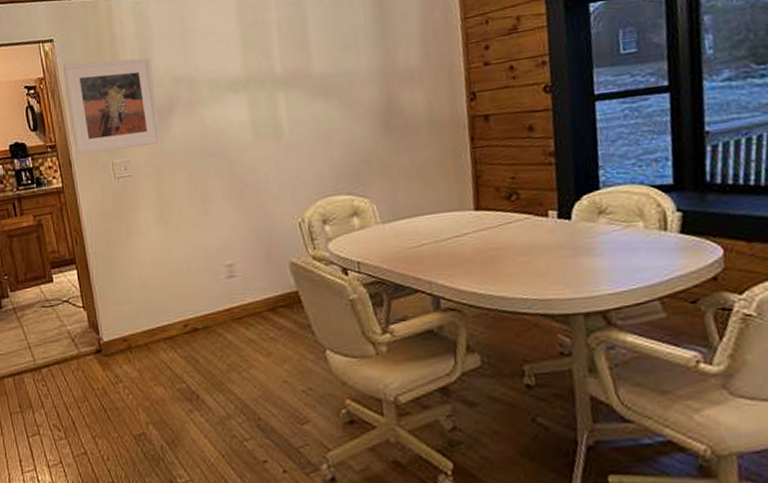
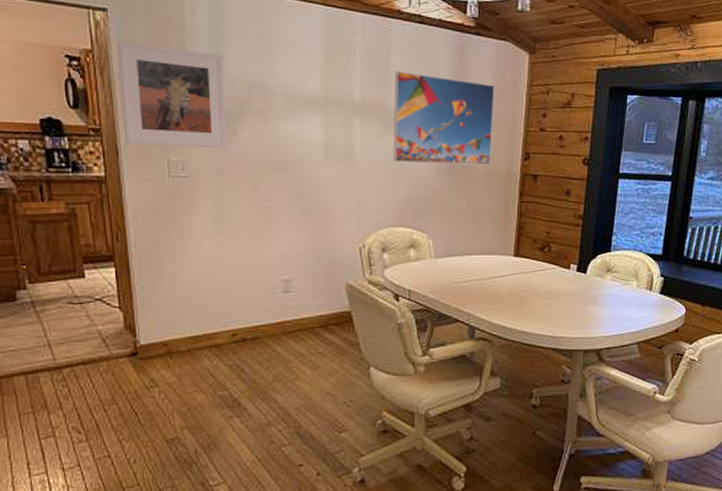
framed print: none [312,27,431,128] -> present [393,71,495,165]

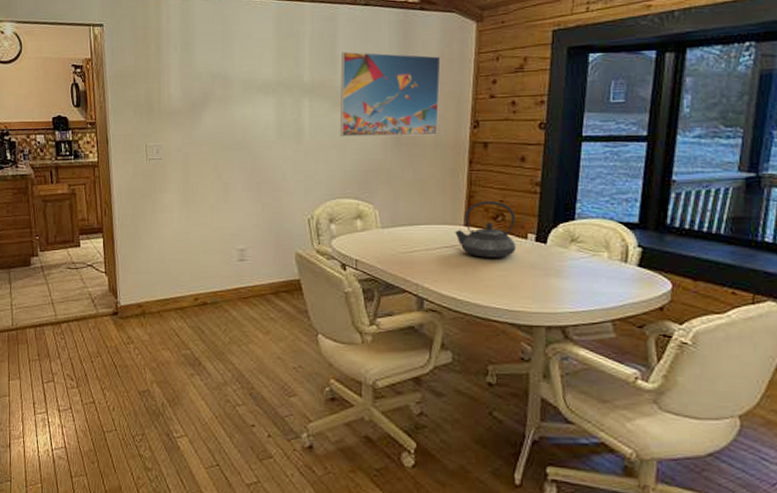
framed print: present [118,41,226,149] -> none [110,49,193,134]
teapot: none [505,232,560,287] -> present [455,200,516,258]

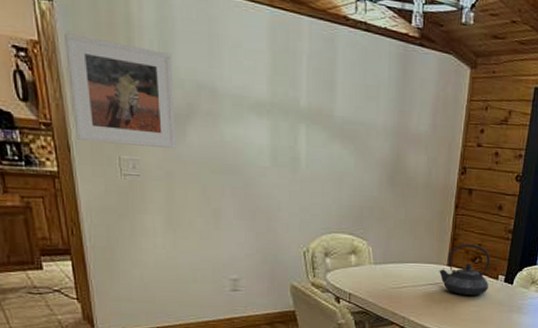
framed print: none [110,49,193,134] -> present [65,33,176,150]
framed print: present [339,51,441,137] -> none [336,79,436,178]

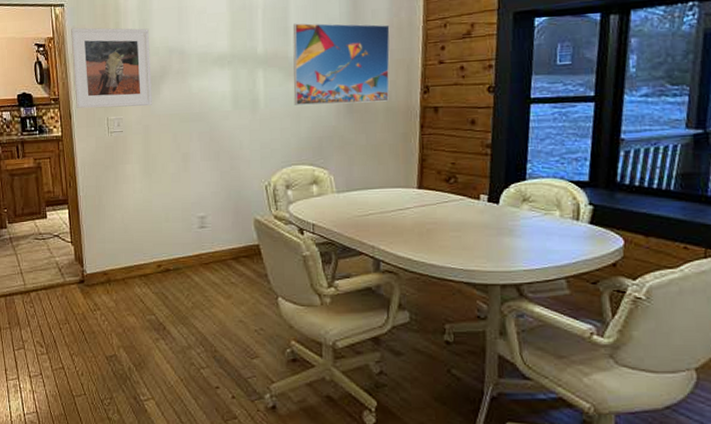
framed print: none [336,79,436,178] -> present [292,23,390,105]
teapot: present [439,243,490,296] -> none [409,163,469,219]

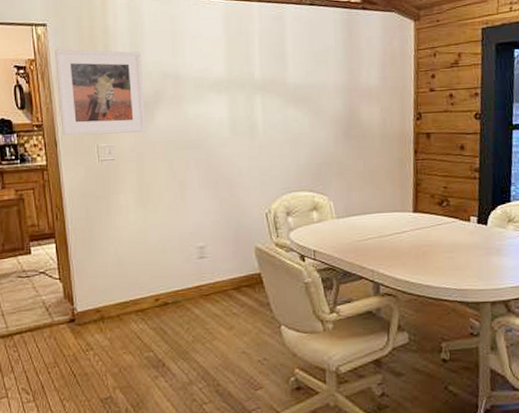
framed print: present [292,23,390,105] -> none [289,49,385,132]

